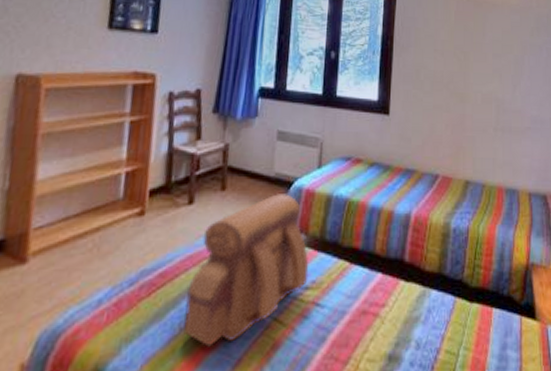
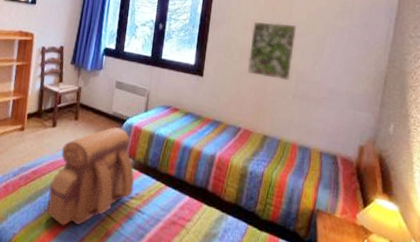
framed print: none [441,43,492,112] -> present [247,22,297,81]

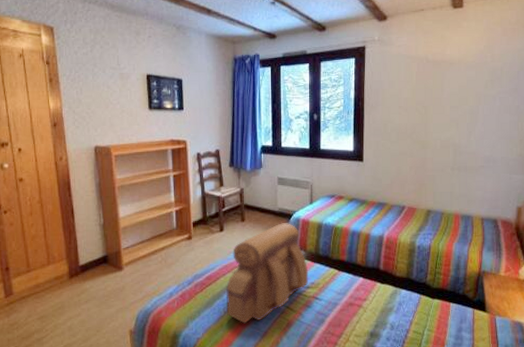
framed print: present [247,22,297,81] -> none [405,98,450,155]

